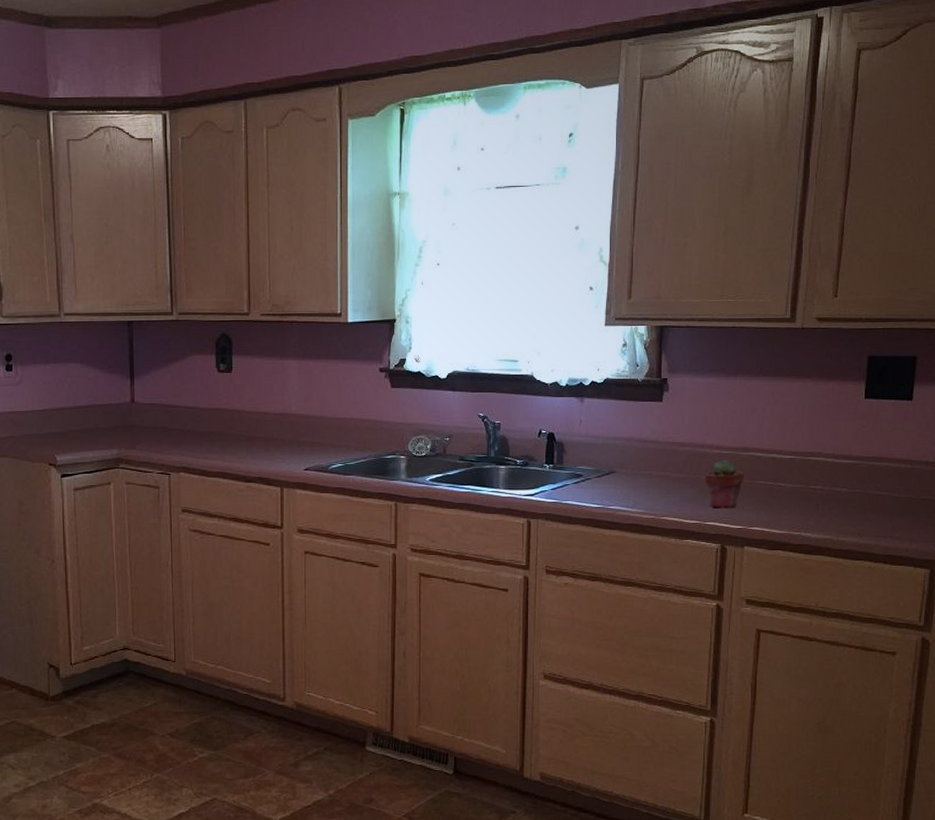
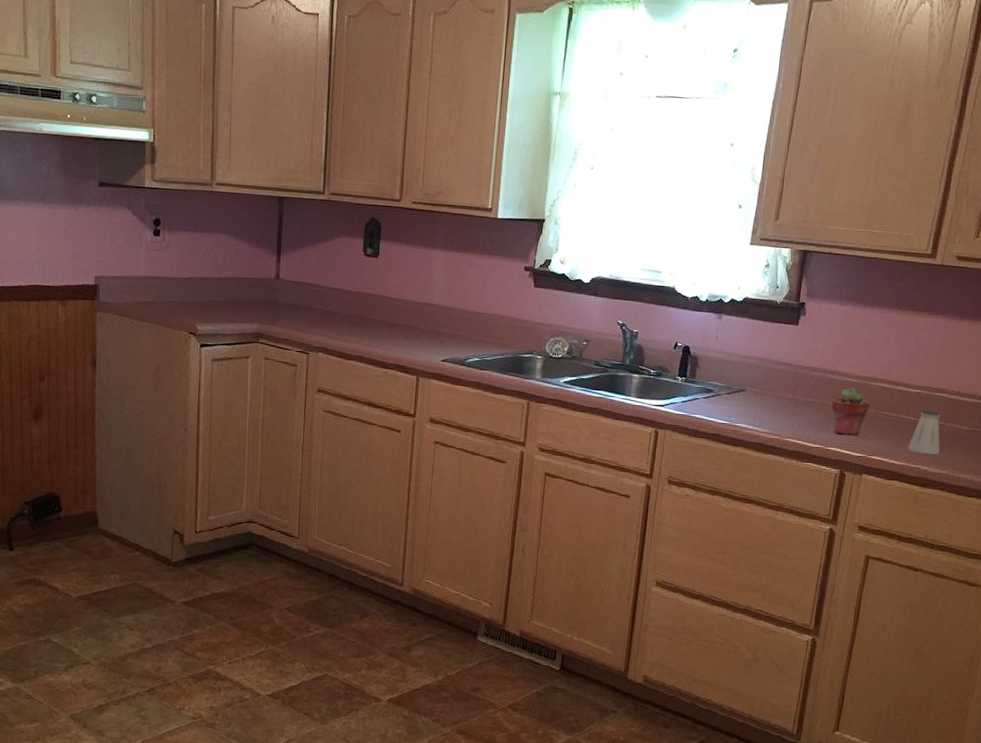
saltshaker: none [788,475,821,520] -> present [907,409,941,455]

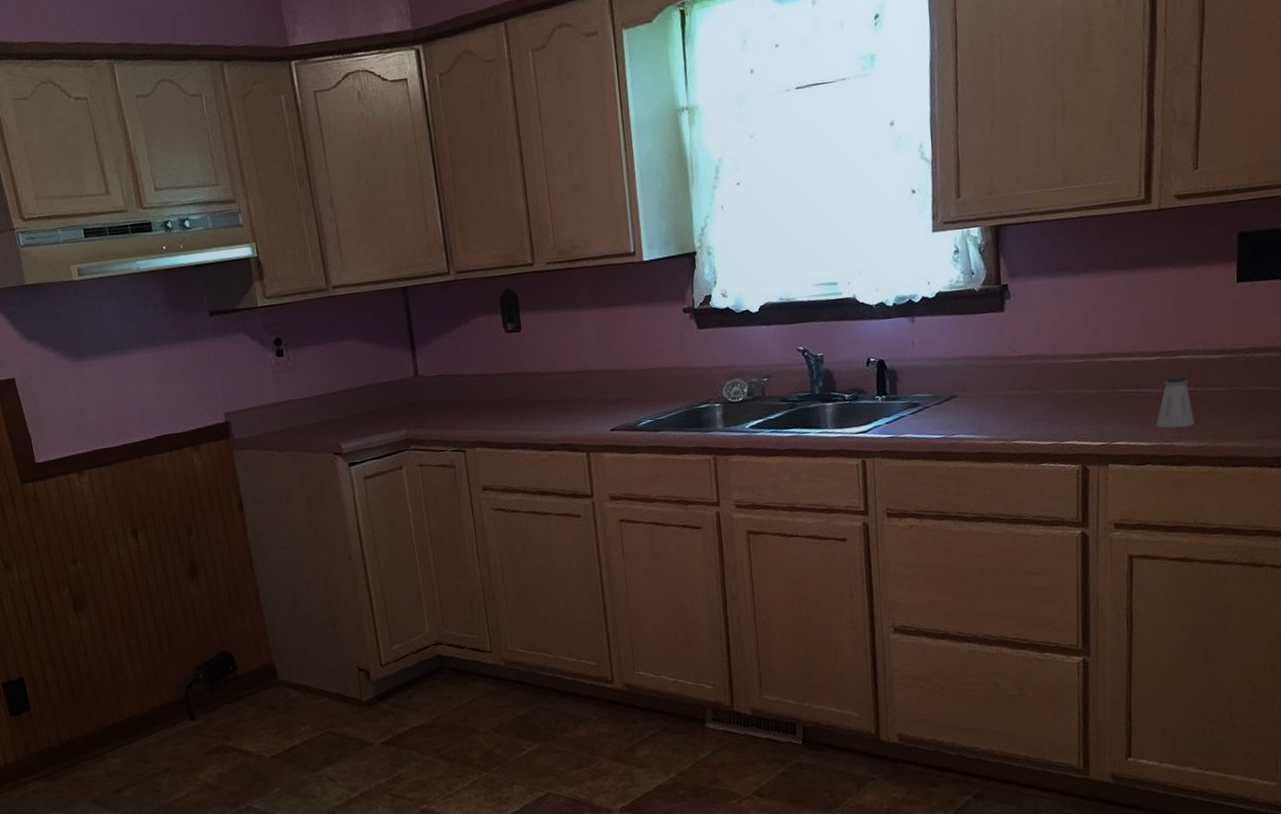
potted succulent: present [831,388,870,436] -> none [1058,369,1103,425]

